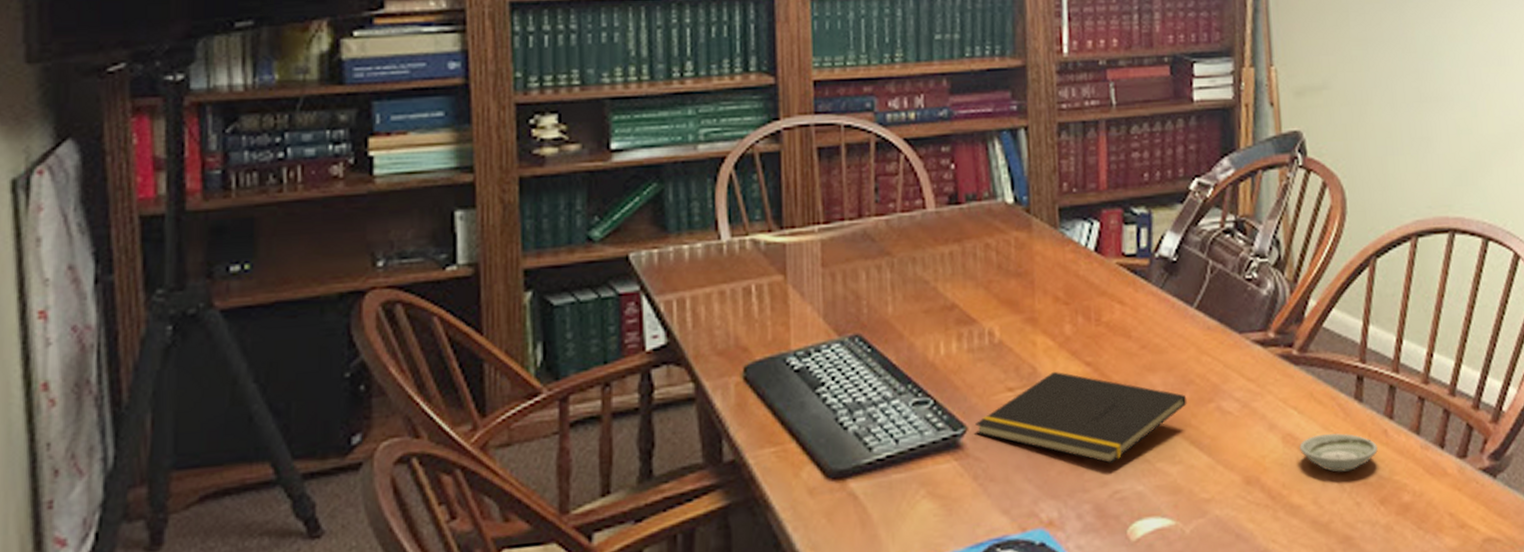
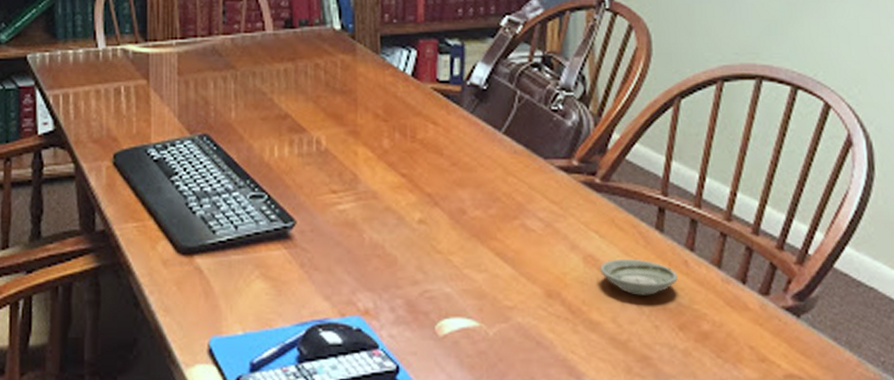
notepad: present [975,371,1187,464] -> none [303,179,493,265]

